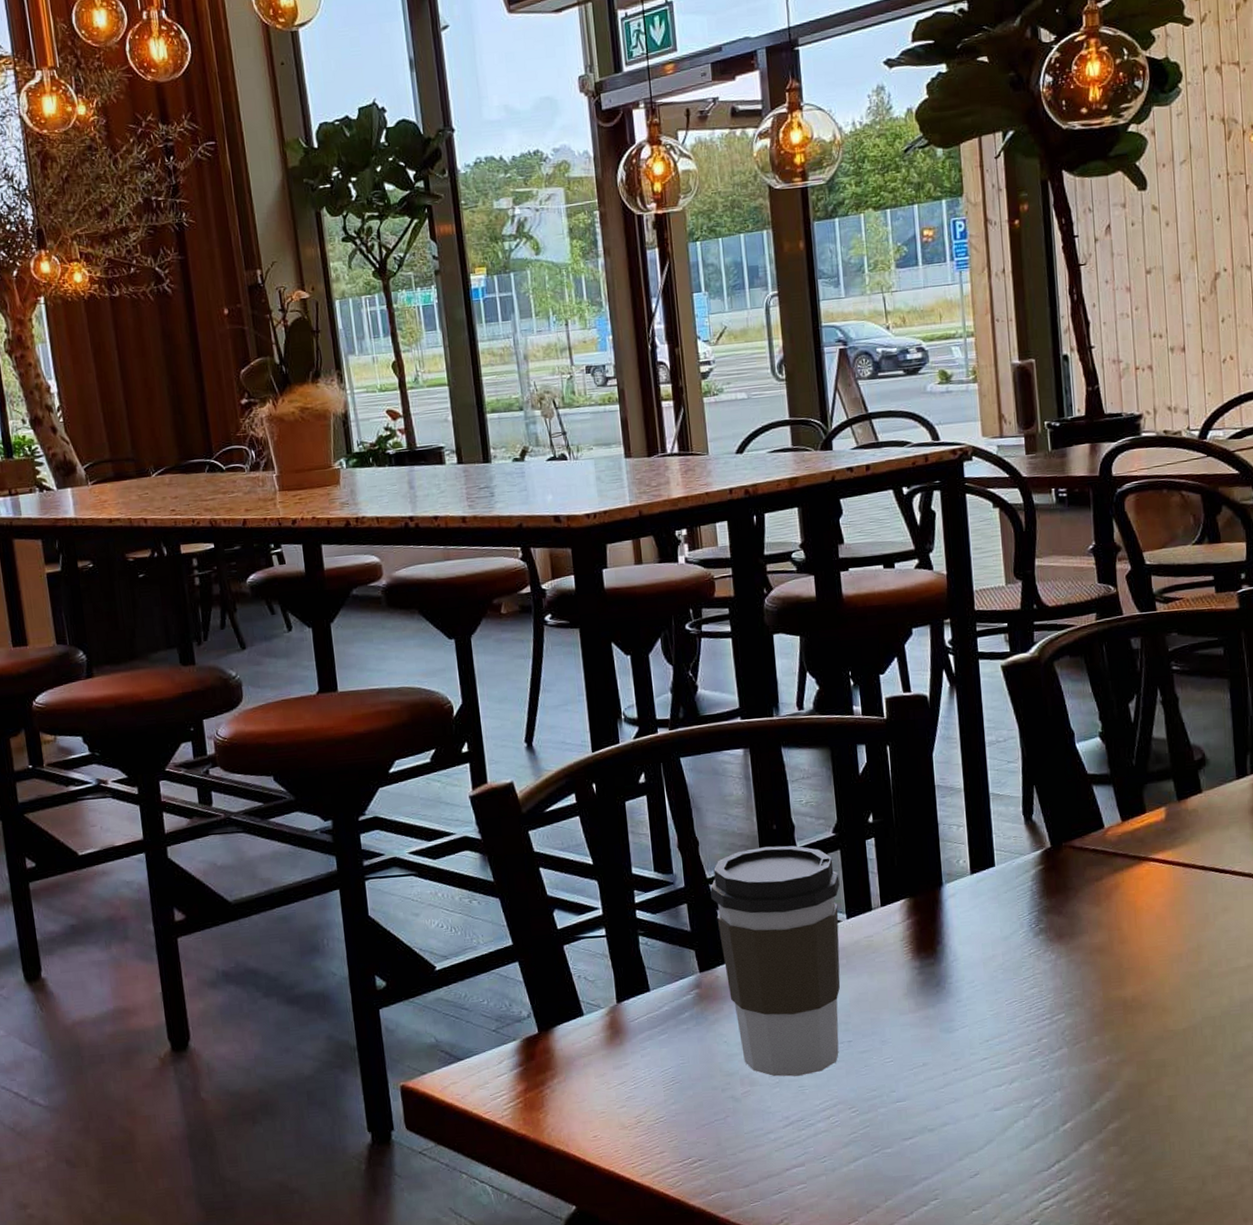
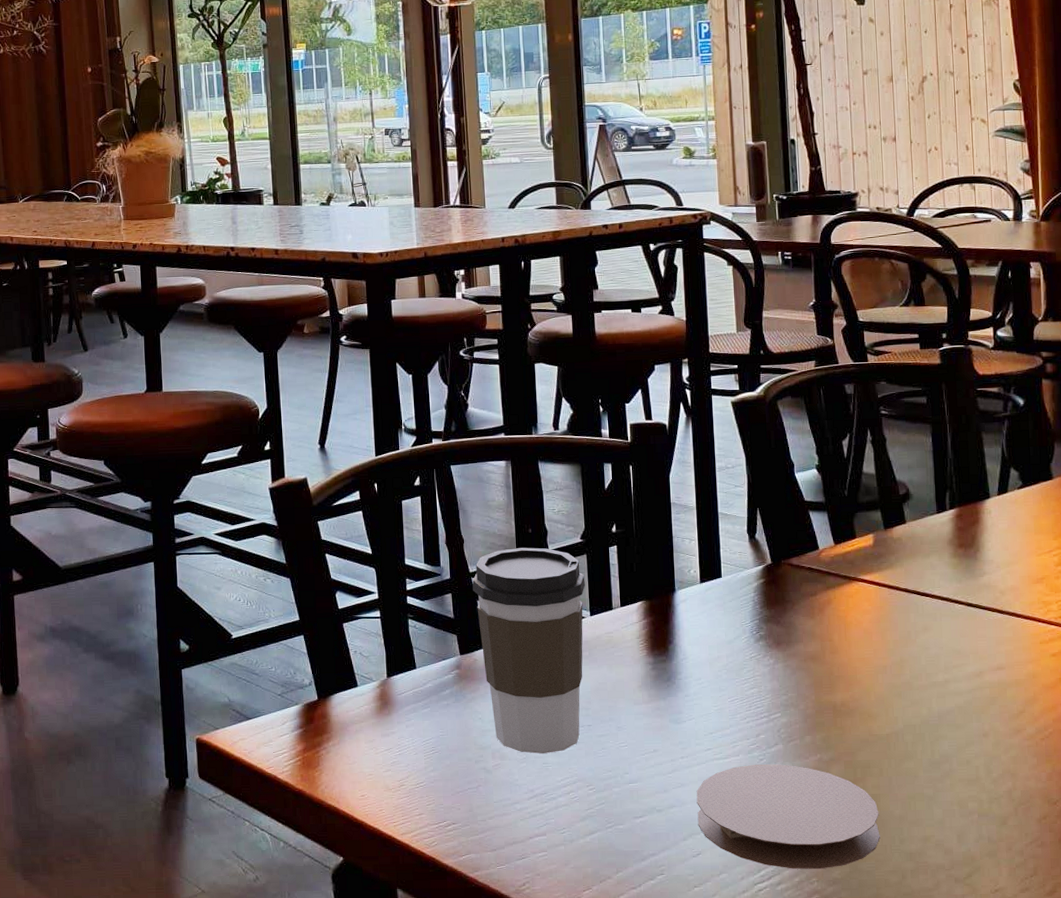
coaster: none [972,1069,1178,1183] -> present [696,764,880,870]

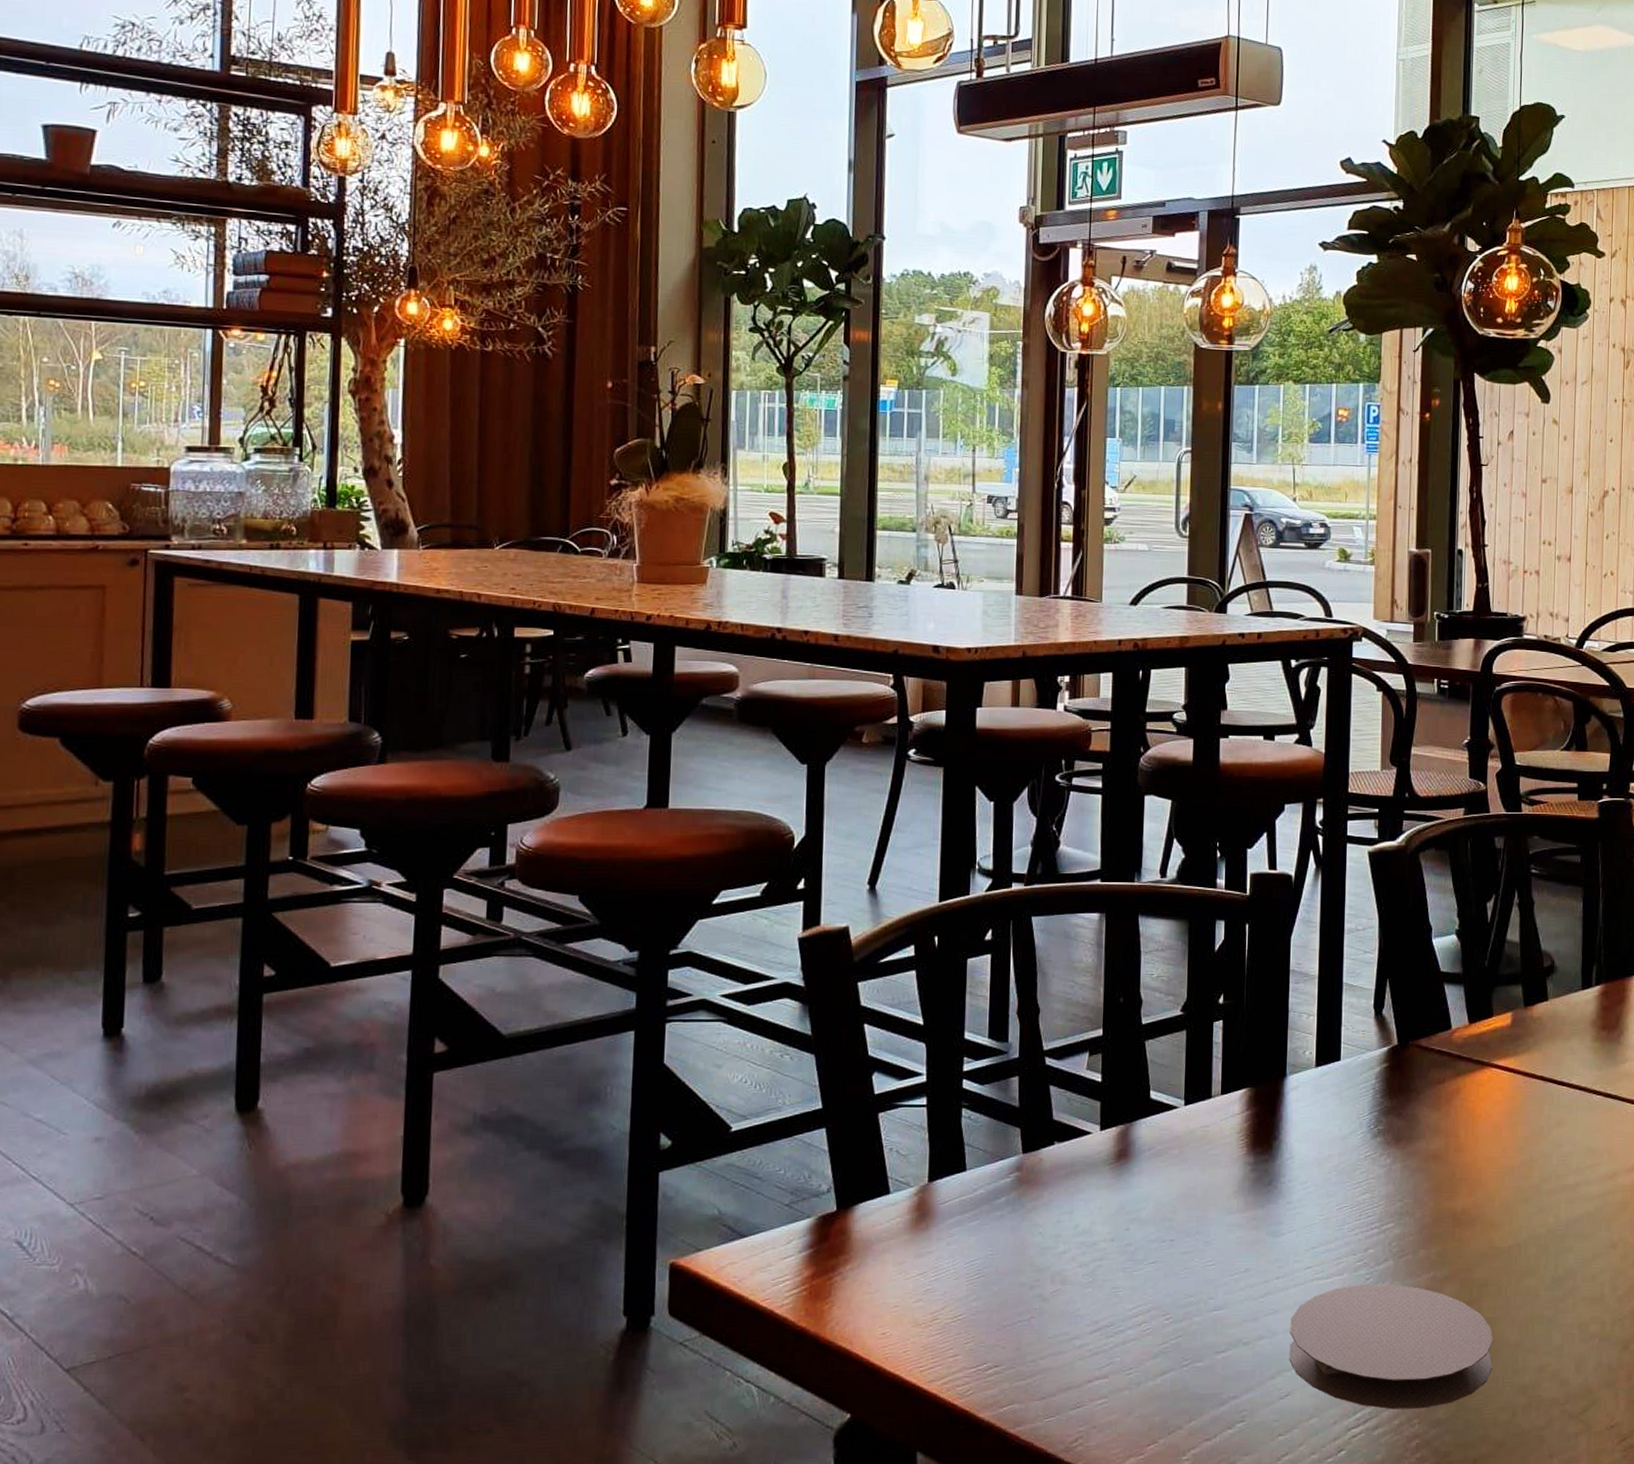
coffee cup: present [472,547,585,754] -> none [1045,1020,1182,1276]

